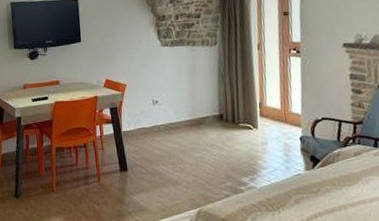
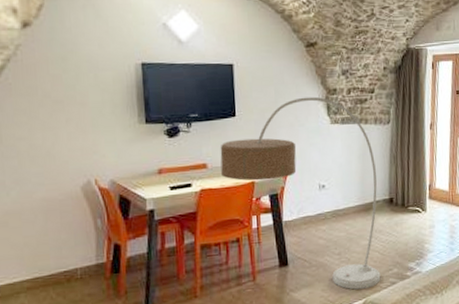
floor lamp: none [69,23,214,198] -> present [220,96,381,290]

